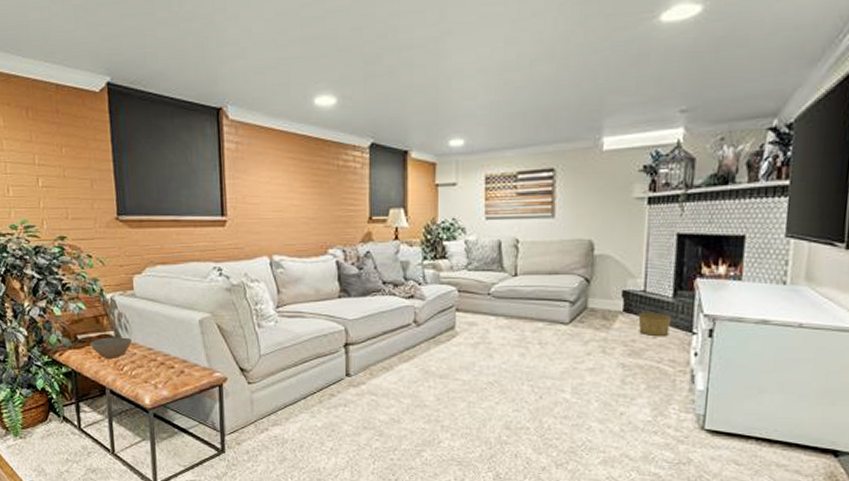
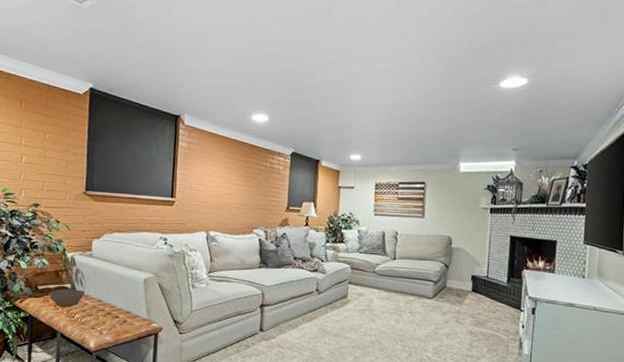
basket: present [638,309,672,336] -> none [482,290,506,311]
picture frame: none [728,143,766,189] -> present [545,176,570,207]

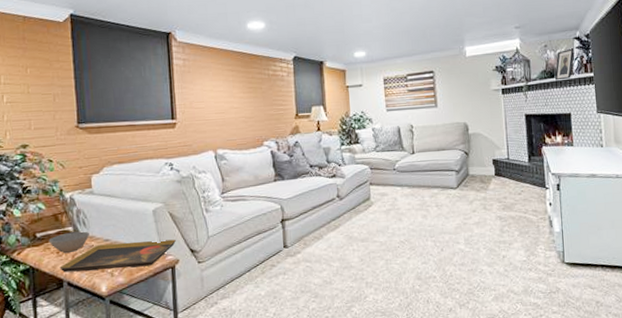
decorative tray: none [55,304,162,330] -> present [59,239,176,273]

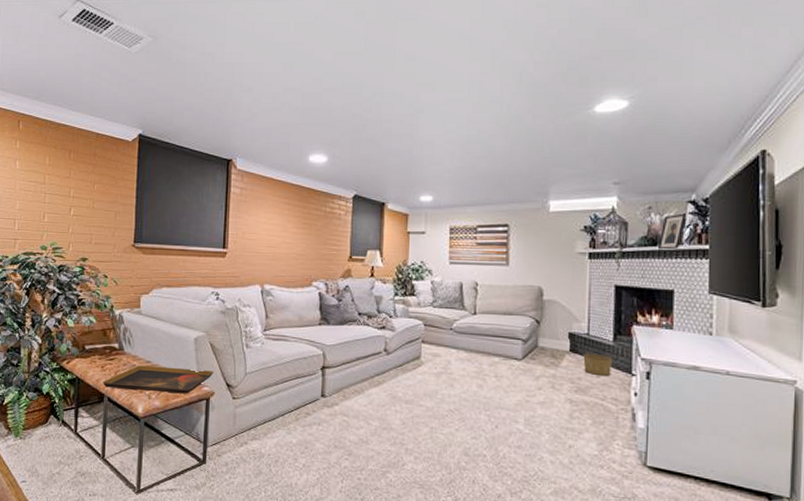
bowl: present [48,231,90,253] -> none [95,349,134,369]
basket: none [506,172,530,193] -> present [583,350,613,376]

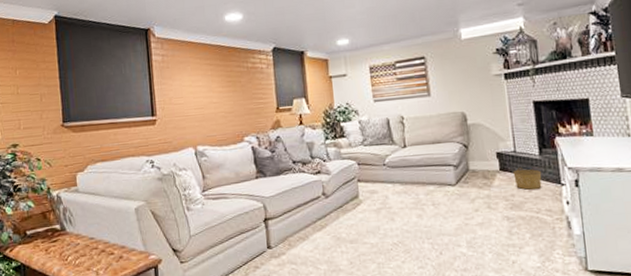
decorative tray: present [102,365,213,394] -> none [48,238,158,270]
picture frame: present [657,213,687,250] -> none [567,24,590,62]

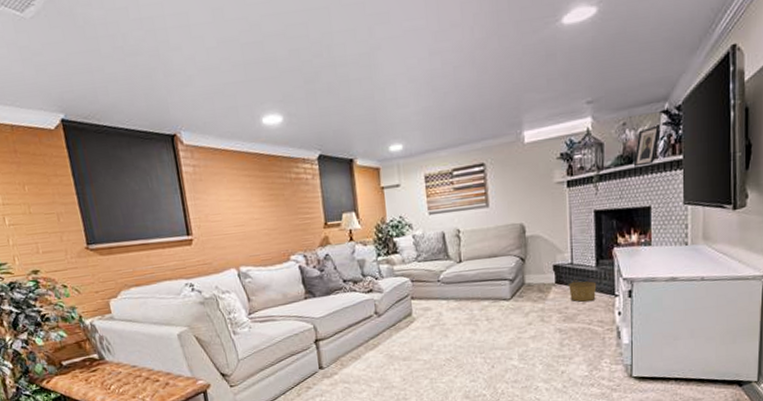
picture frame: none [567,24,590,62] -> present [633,125,661,167]

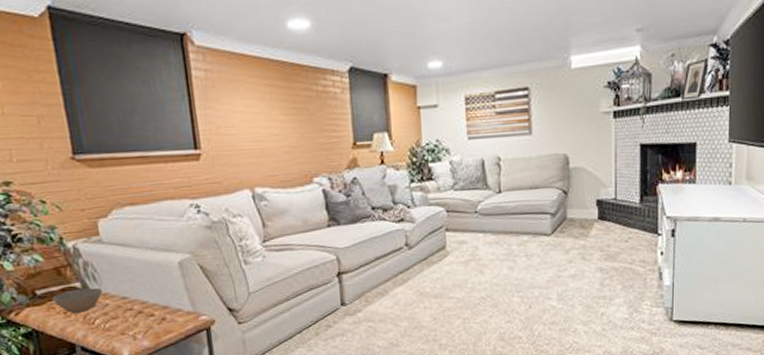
bowl: none [75,358,116,380] -> present [51,287,103,313]
basket: present [568,279,597,302] -> none [611,215,640,240]

